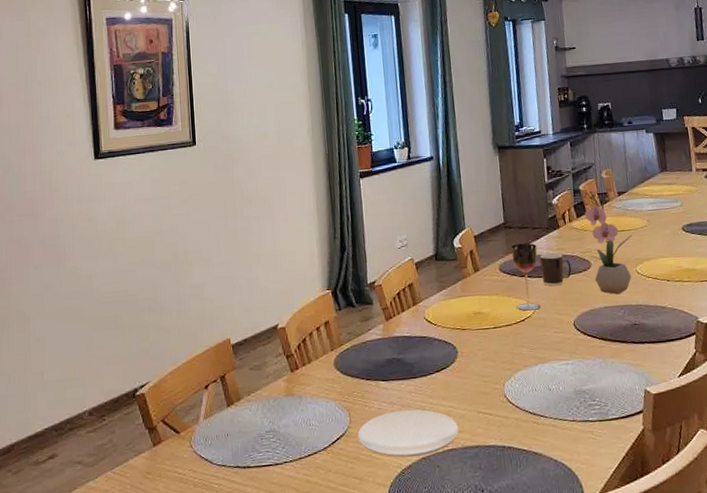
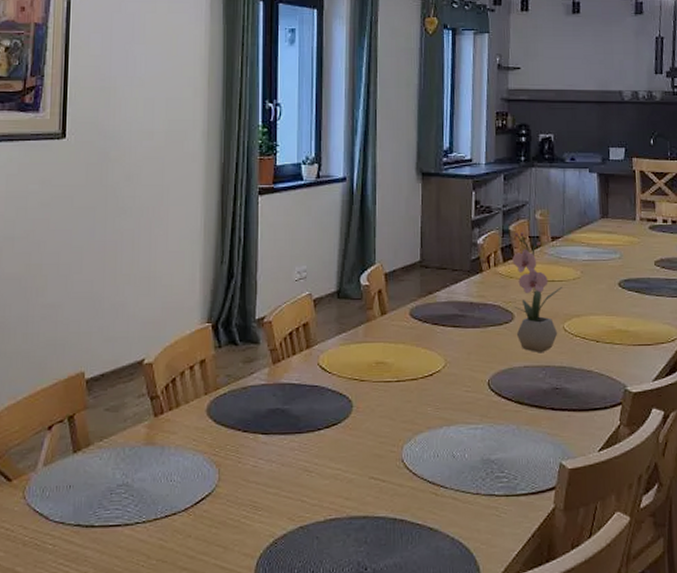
plate: present [358,409,459,458] -> none [227,469,345,525]
wineglass: present [511,243,541,311] -> none [426,286,455,364]
mug: present [539,252,572,286] -> none [457,299,492,338]

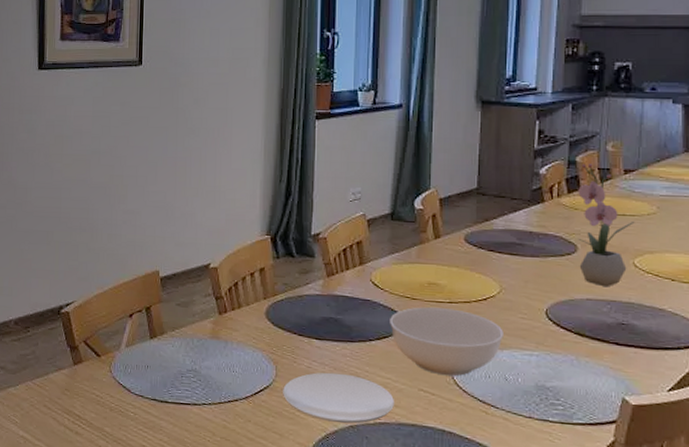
plate: none [227,469,345,525] -> present [283,372,394,424]
bowl: none [338,388,450,460] -> present [390,307,504,376]

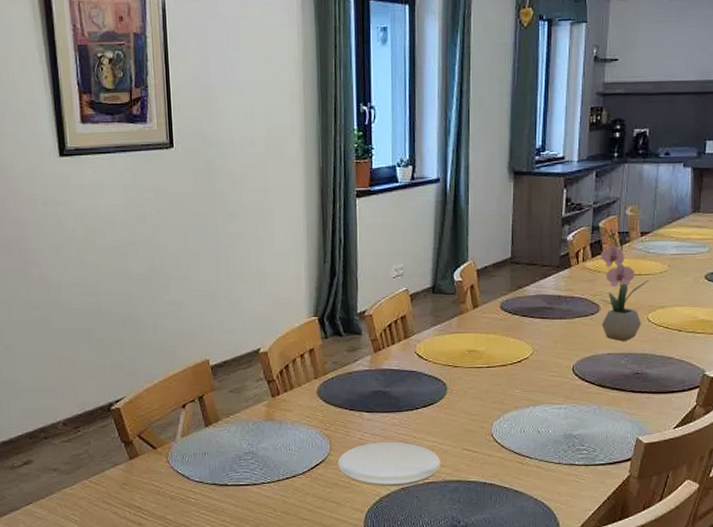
bowl: present [390,307,504,376] -> none [434,373,536,434]

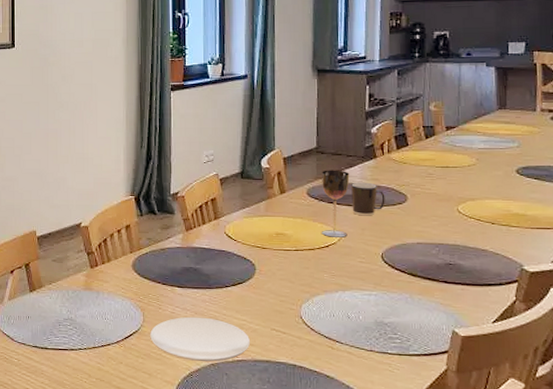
wineglass: none [515,281,544,352] -> present [322,170,350,238]
mug: none [545,293,578,329] -> present [351,182,385,216]
flower arrangement: present [601,228,649,342] -> none [406,122,457,232]

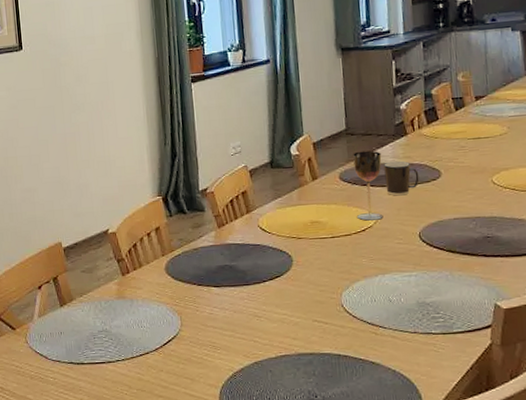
plate: present [150,316,250,362] -> none [189,315,292,361]

